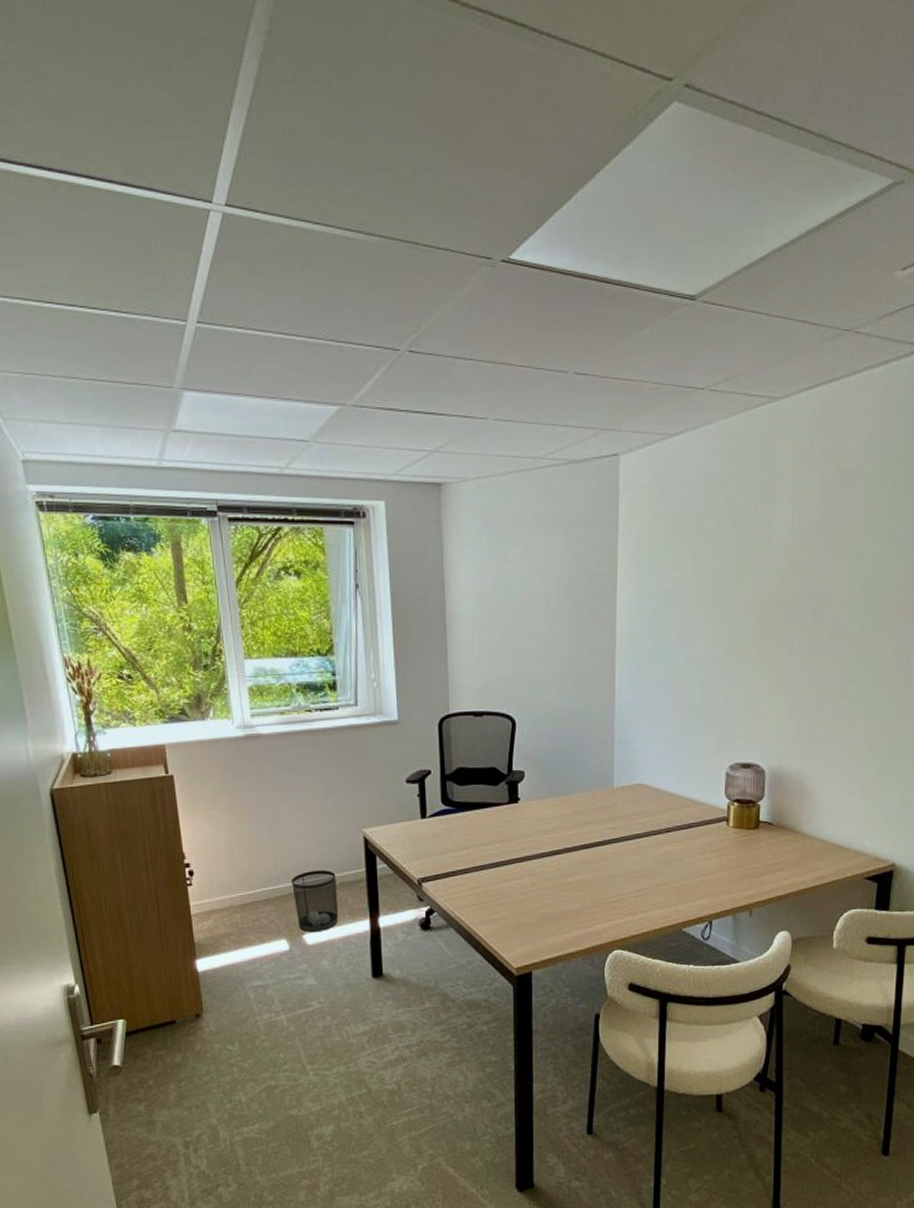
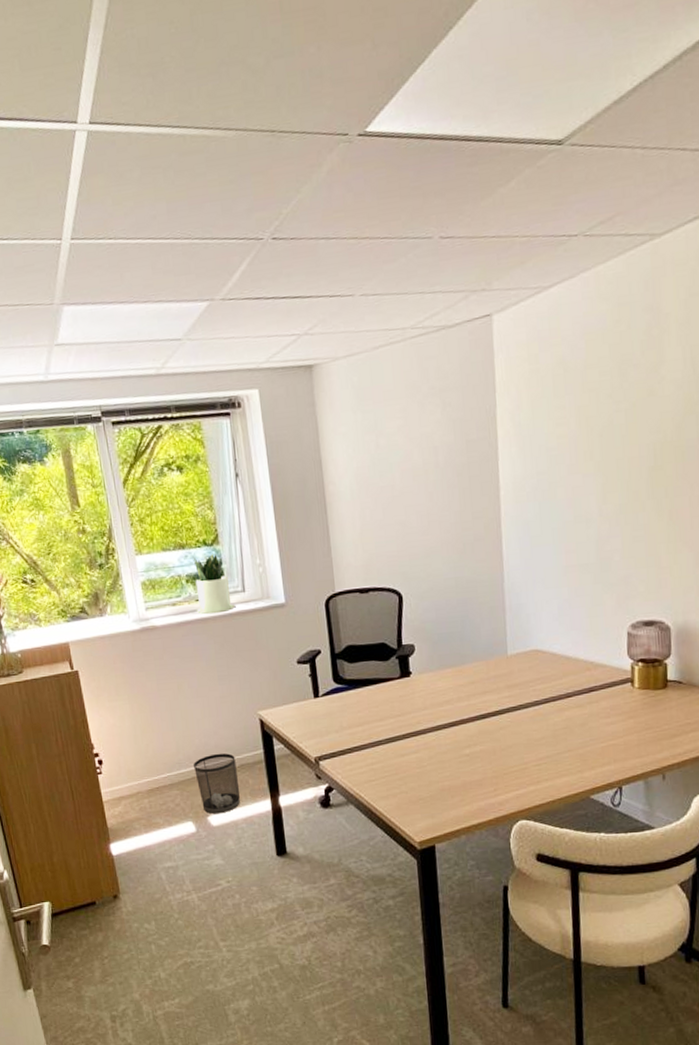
planter: none [305,664,346,726] -> present [193,554,235,615]

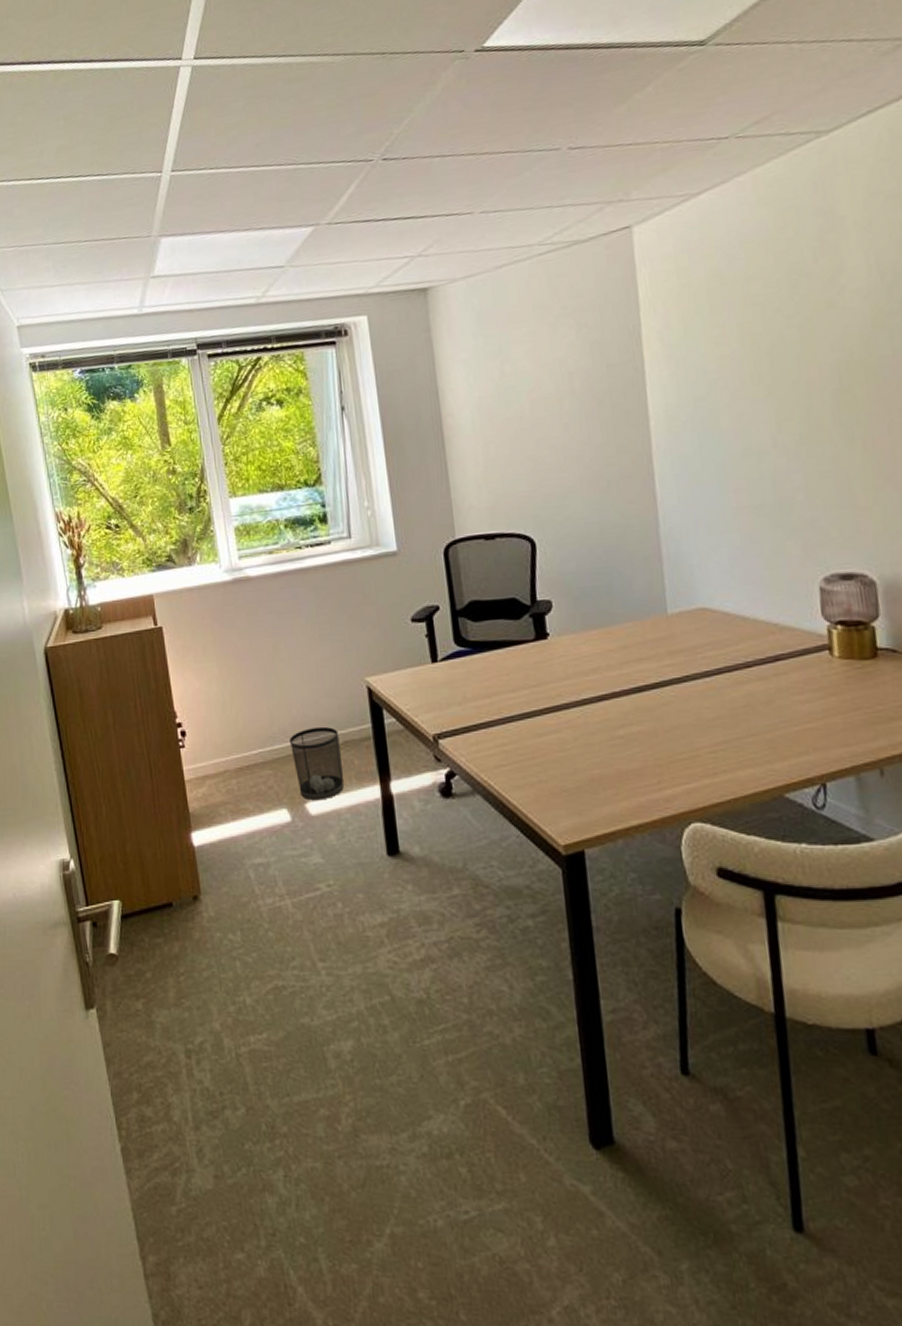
planter: present [193,554,235,615] -> none [292,495,339,564]

